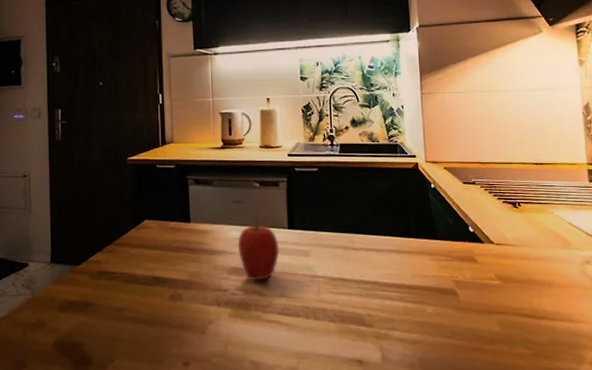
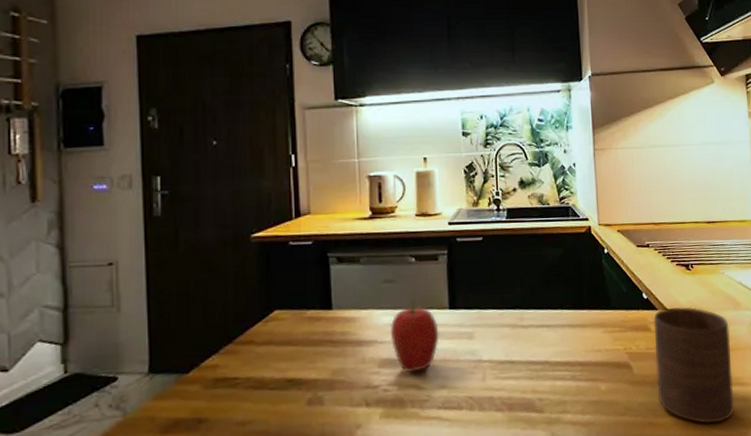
cup: none [480,241,564,356] -> present [653,306,734,424]

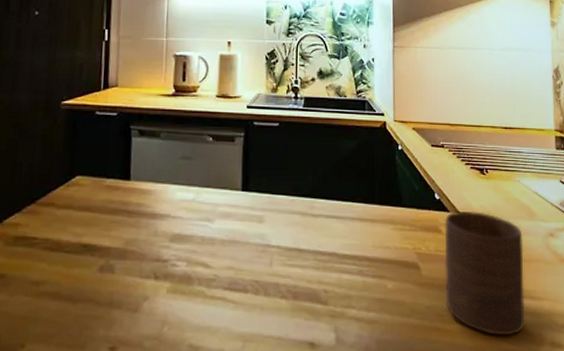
fruit: present [391,299,439,372] -> none [184,178,231,249]

